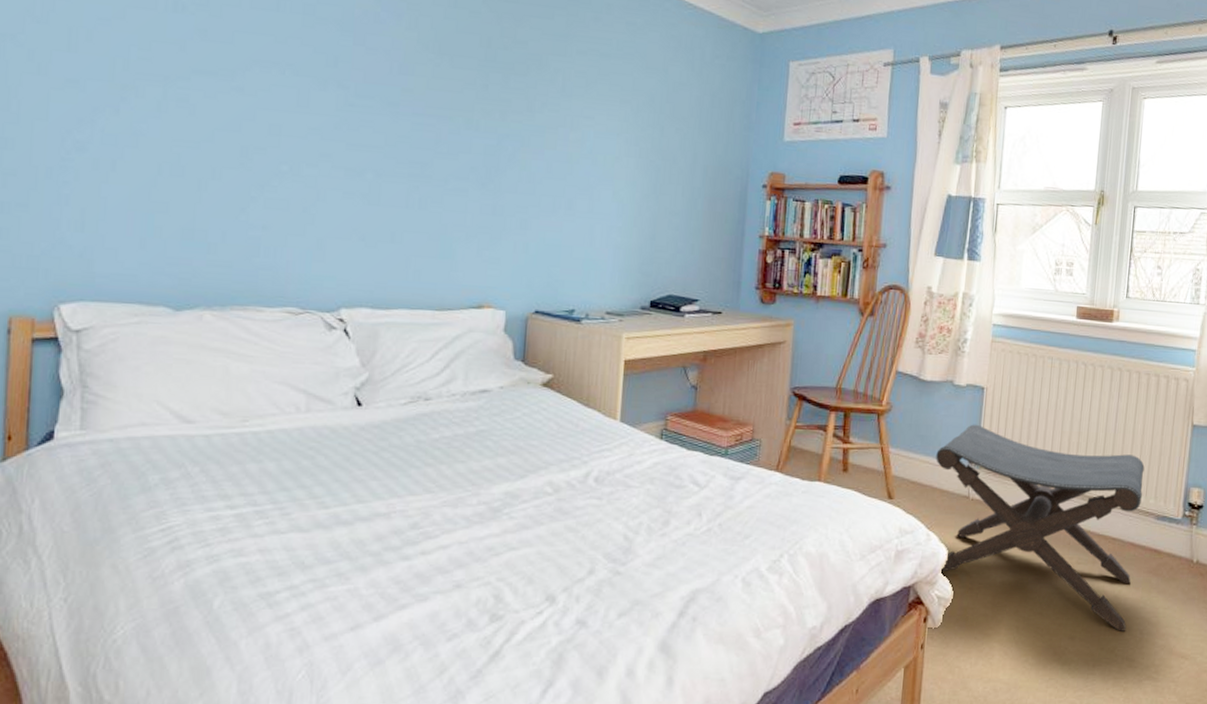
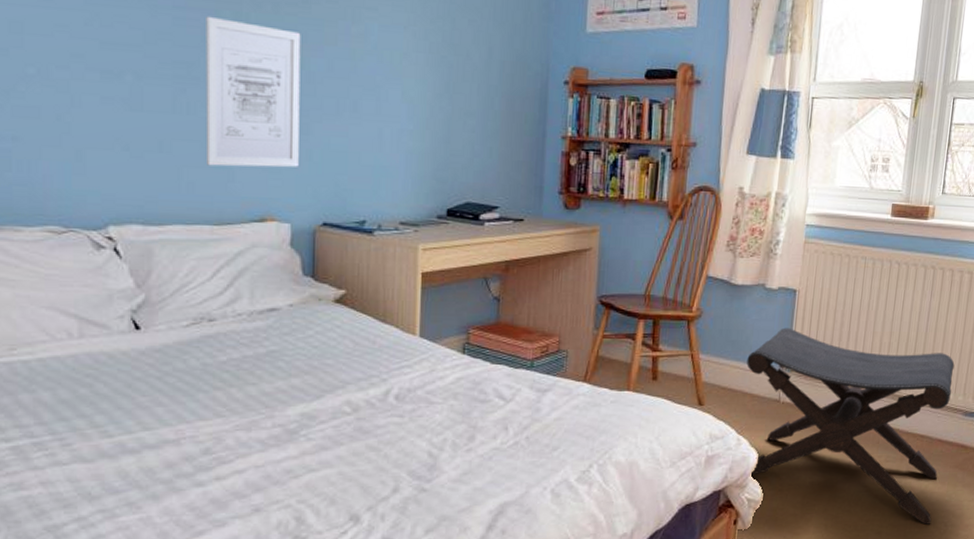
wall art: none [432,122,524,259] -> present [205,16,301,168]

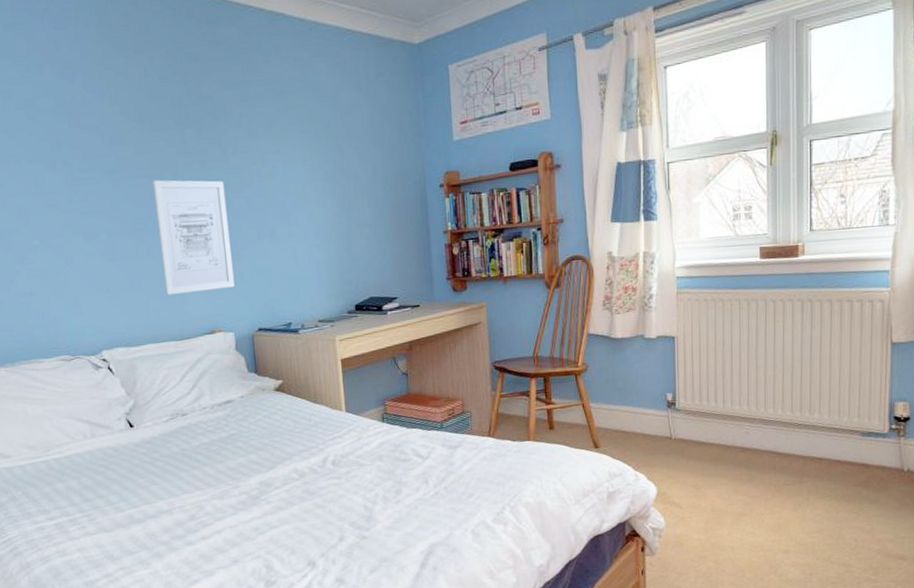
footstool: present [747,327,955,525] -> none [635,371,845,541]

